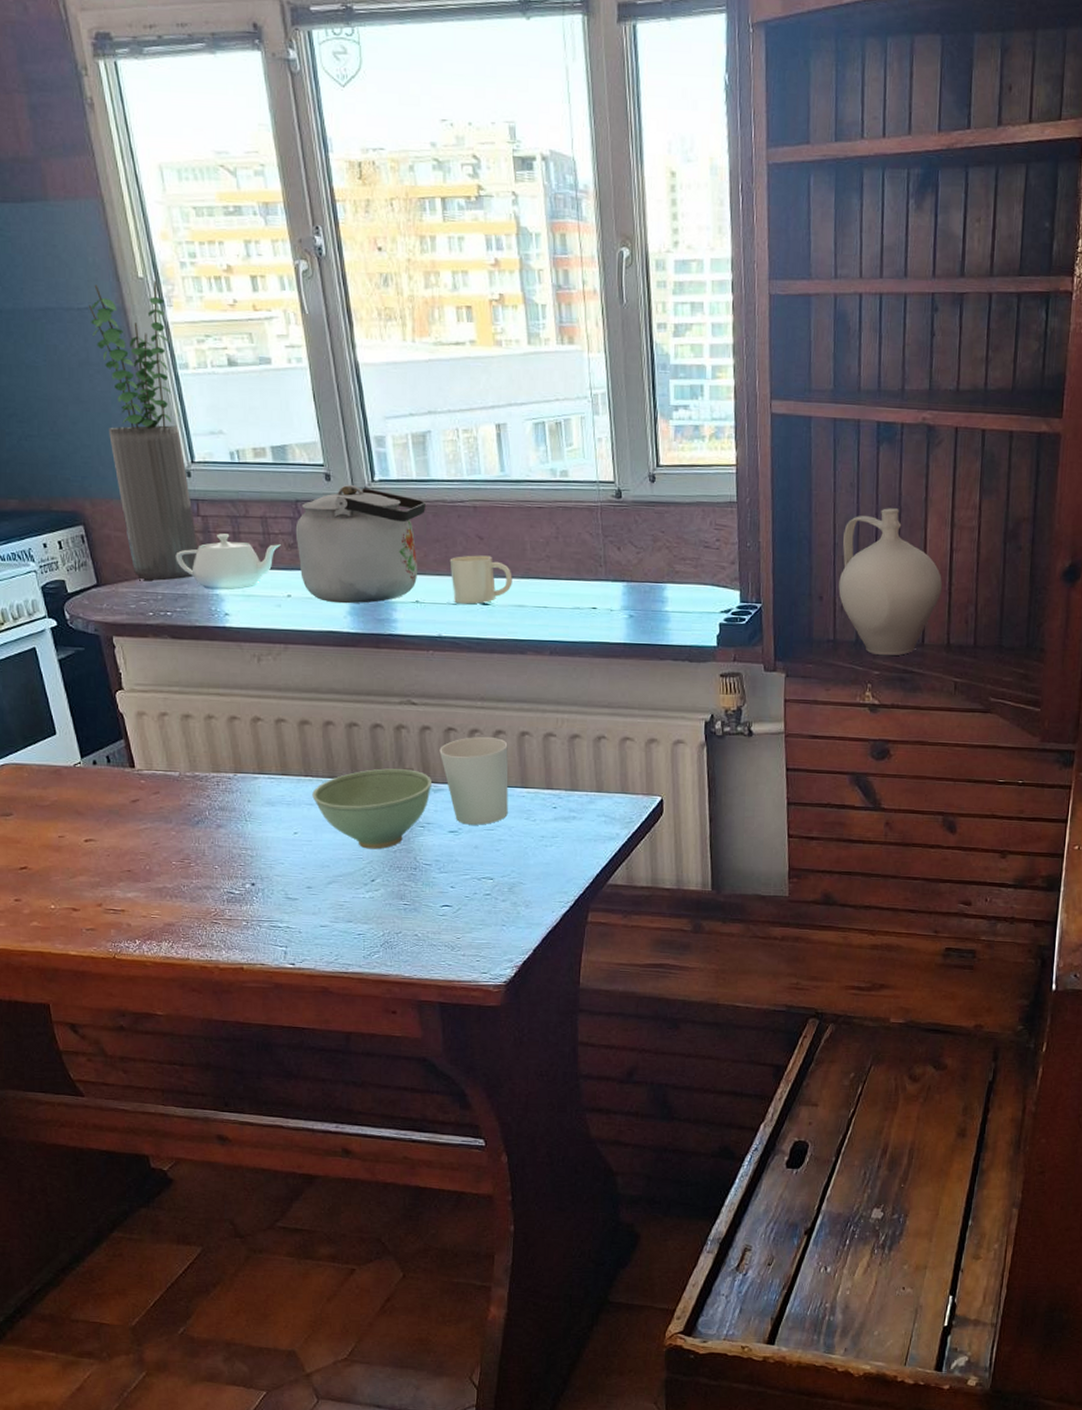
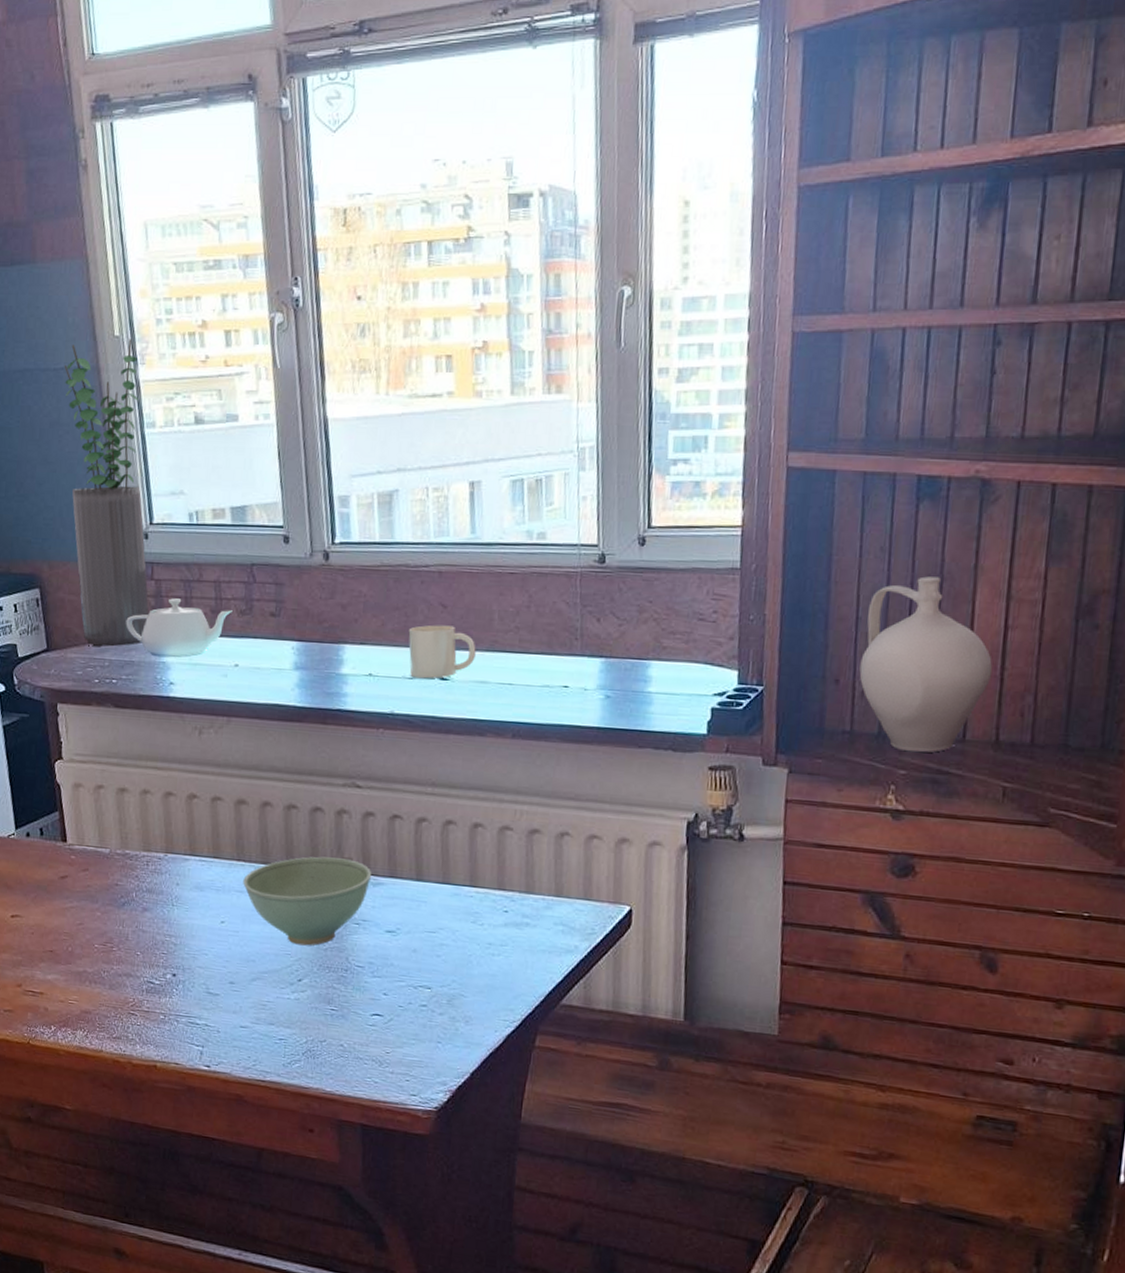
kettle: present [295,484,426,604] -> none [248,547,387,675]
dixie cup: present [439,736,509,825] -> none [382,826,458,926]

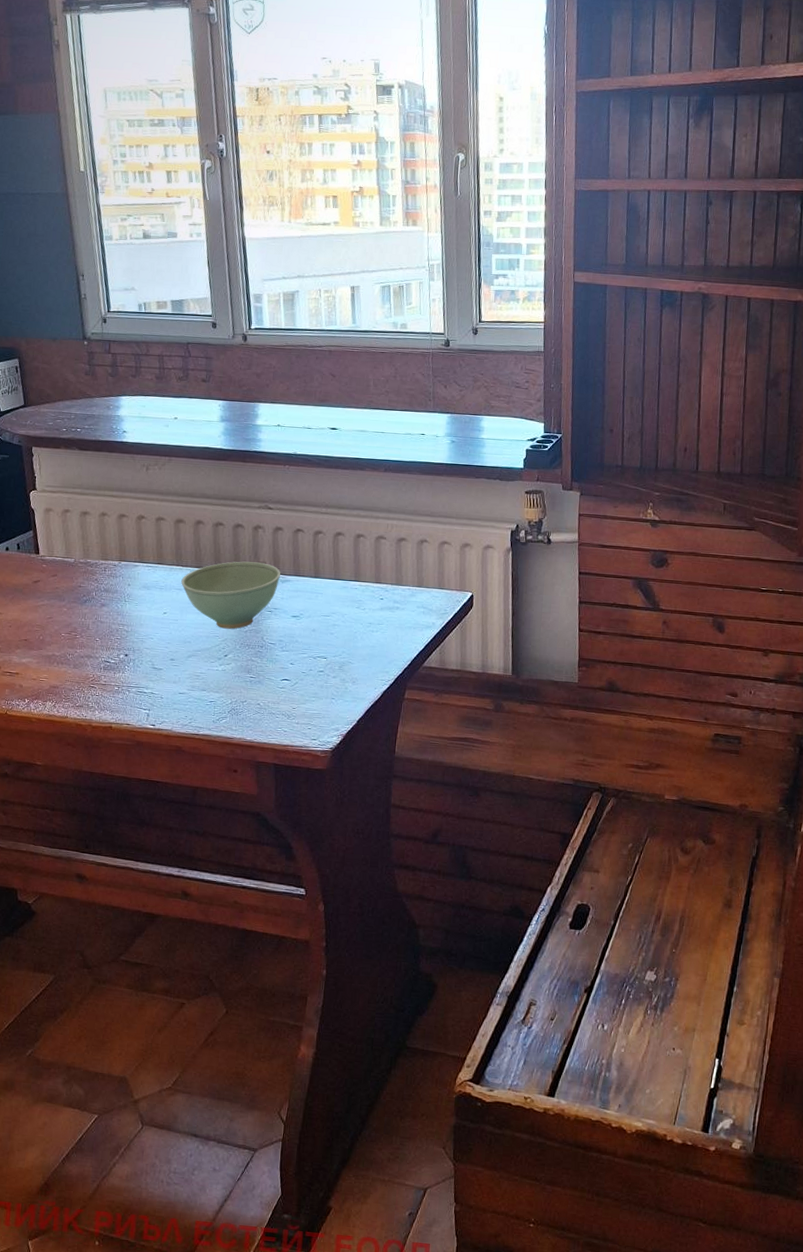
vase: present [64,339,150,647] -> none [39,174,107,404]
teapot: present [125,598,234,658] -> none [88,367,174,413]
mug: present [408,624,476,679] -> none [307,389,357,429]
ceramic jug: present [859,576,992,753] -> none [626,359,714,480]

